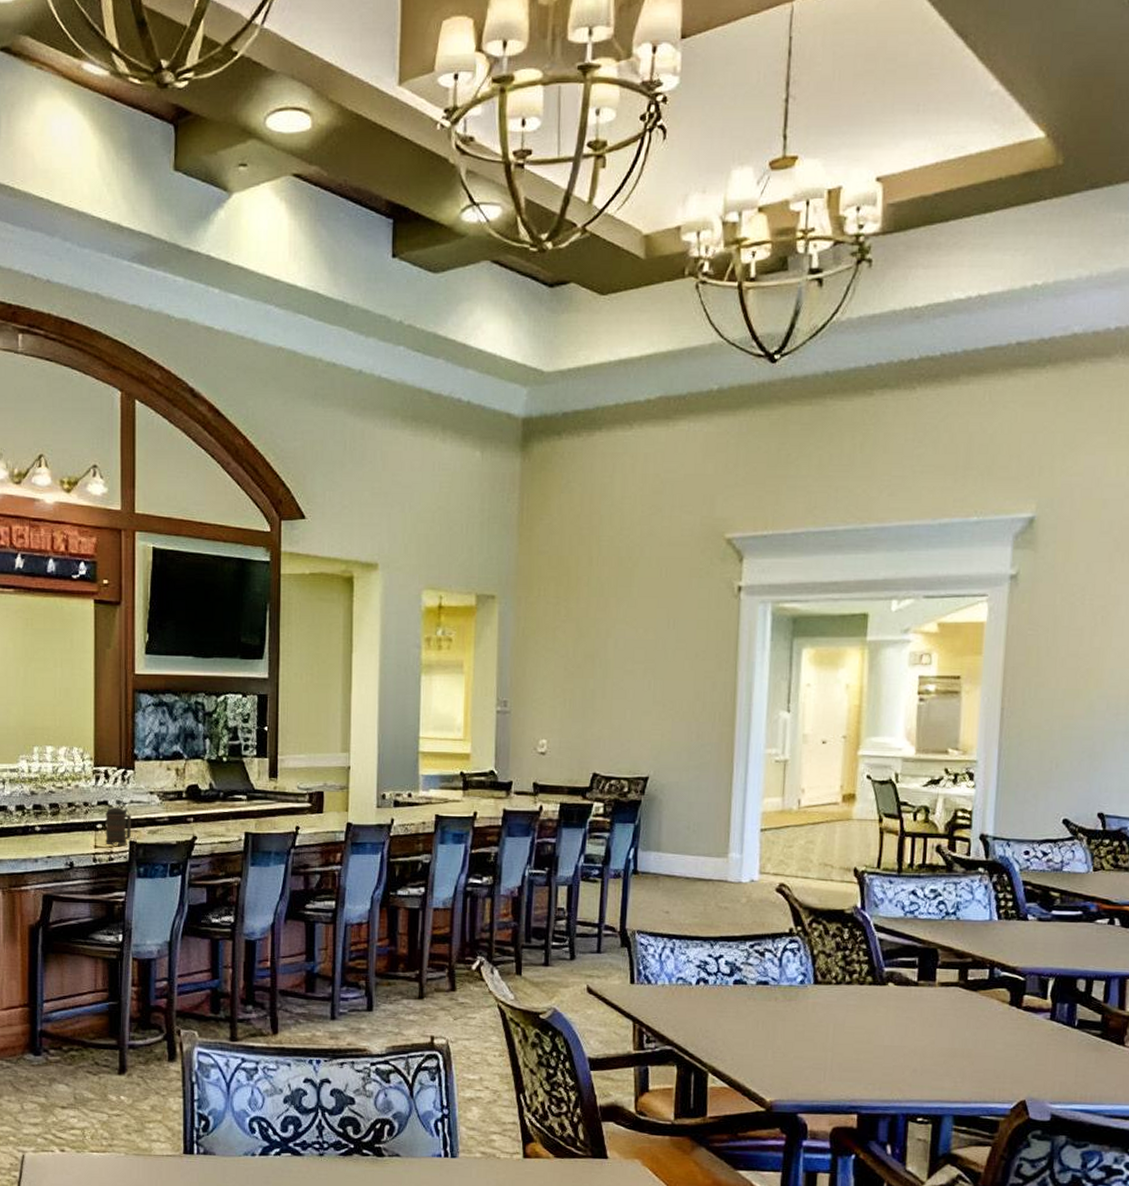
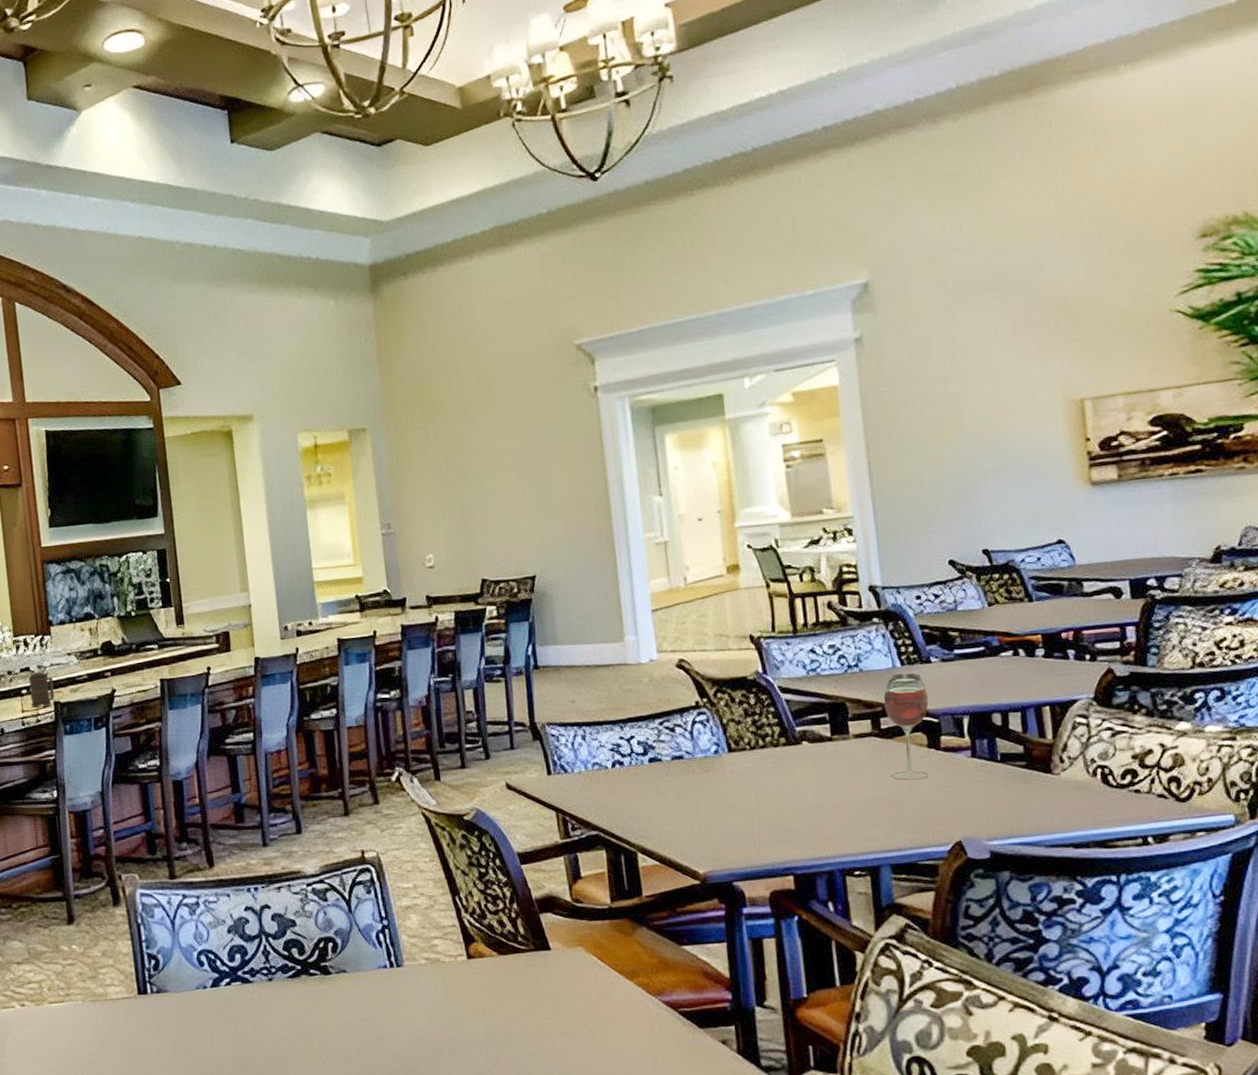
wineglass: none [970,927,1019,1036] -> present [883,673,929,781]

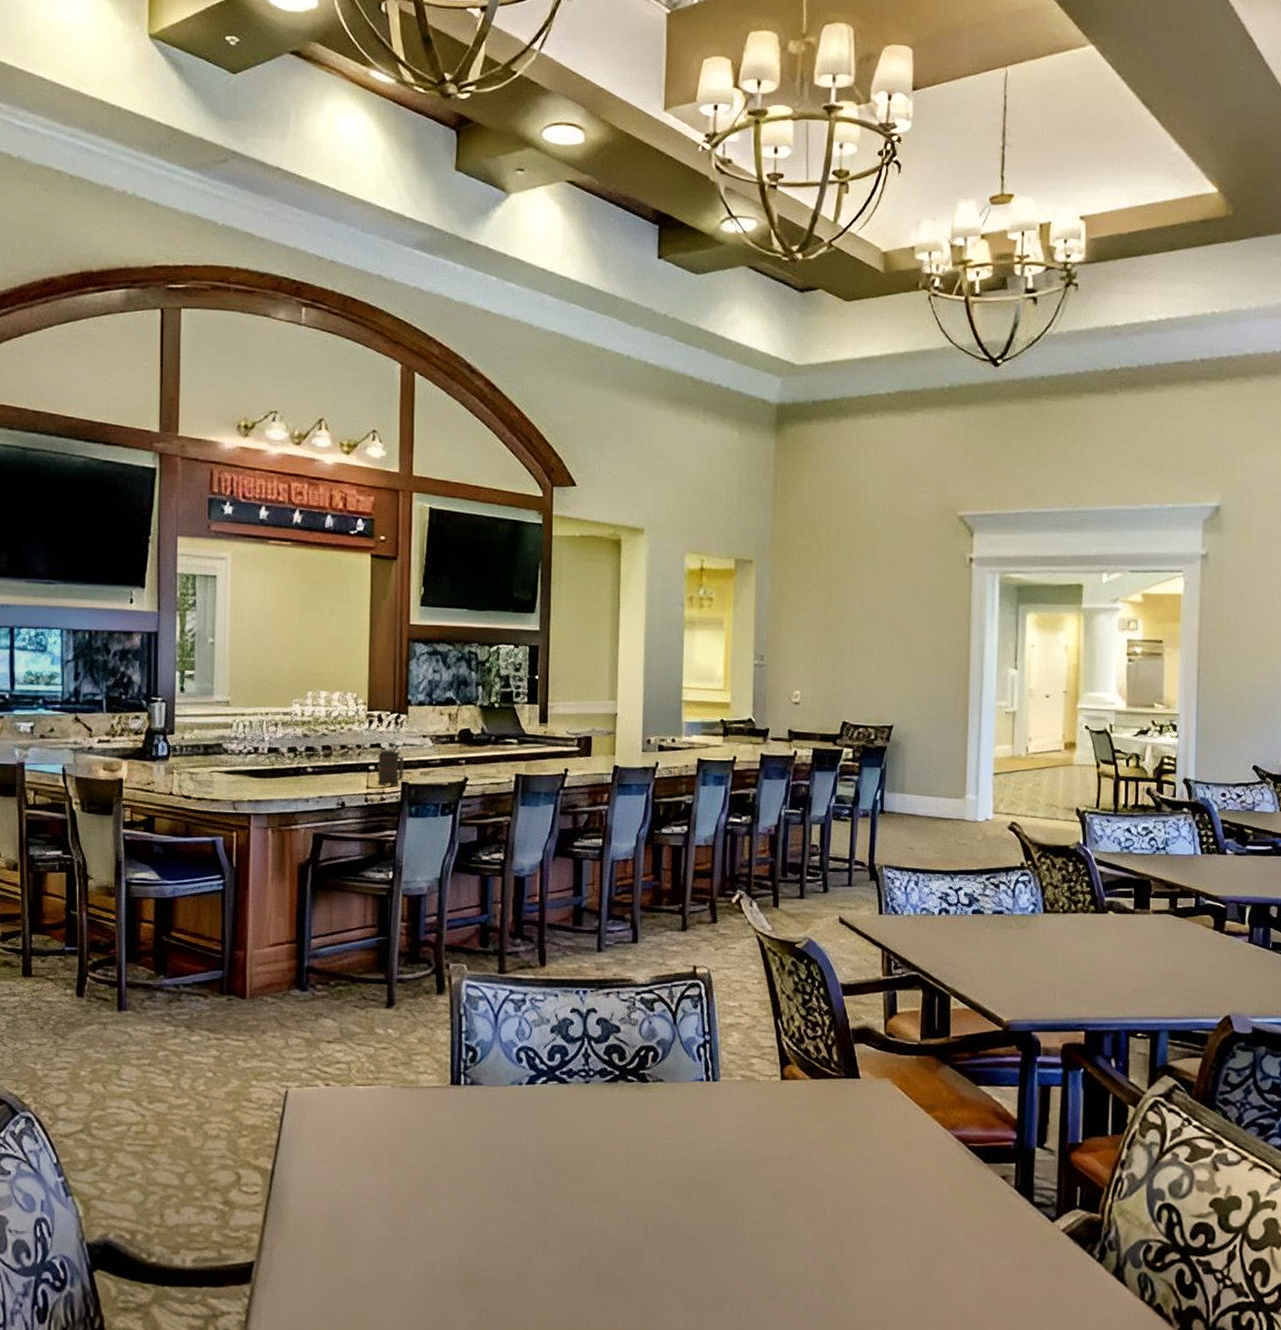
wineglass: present [883,673,929,781] -> none [1180,860,1220,958]

